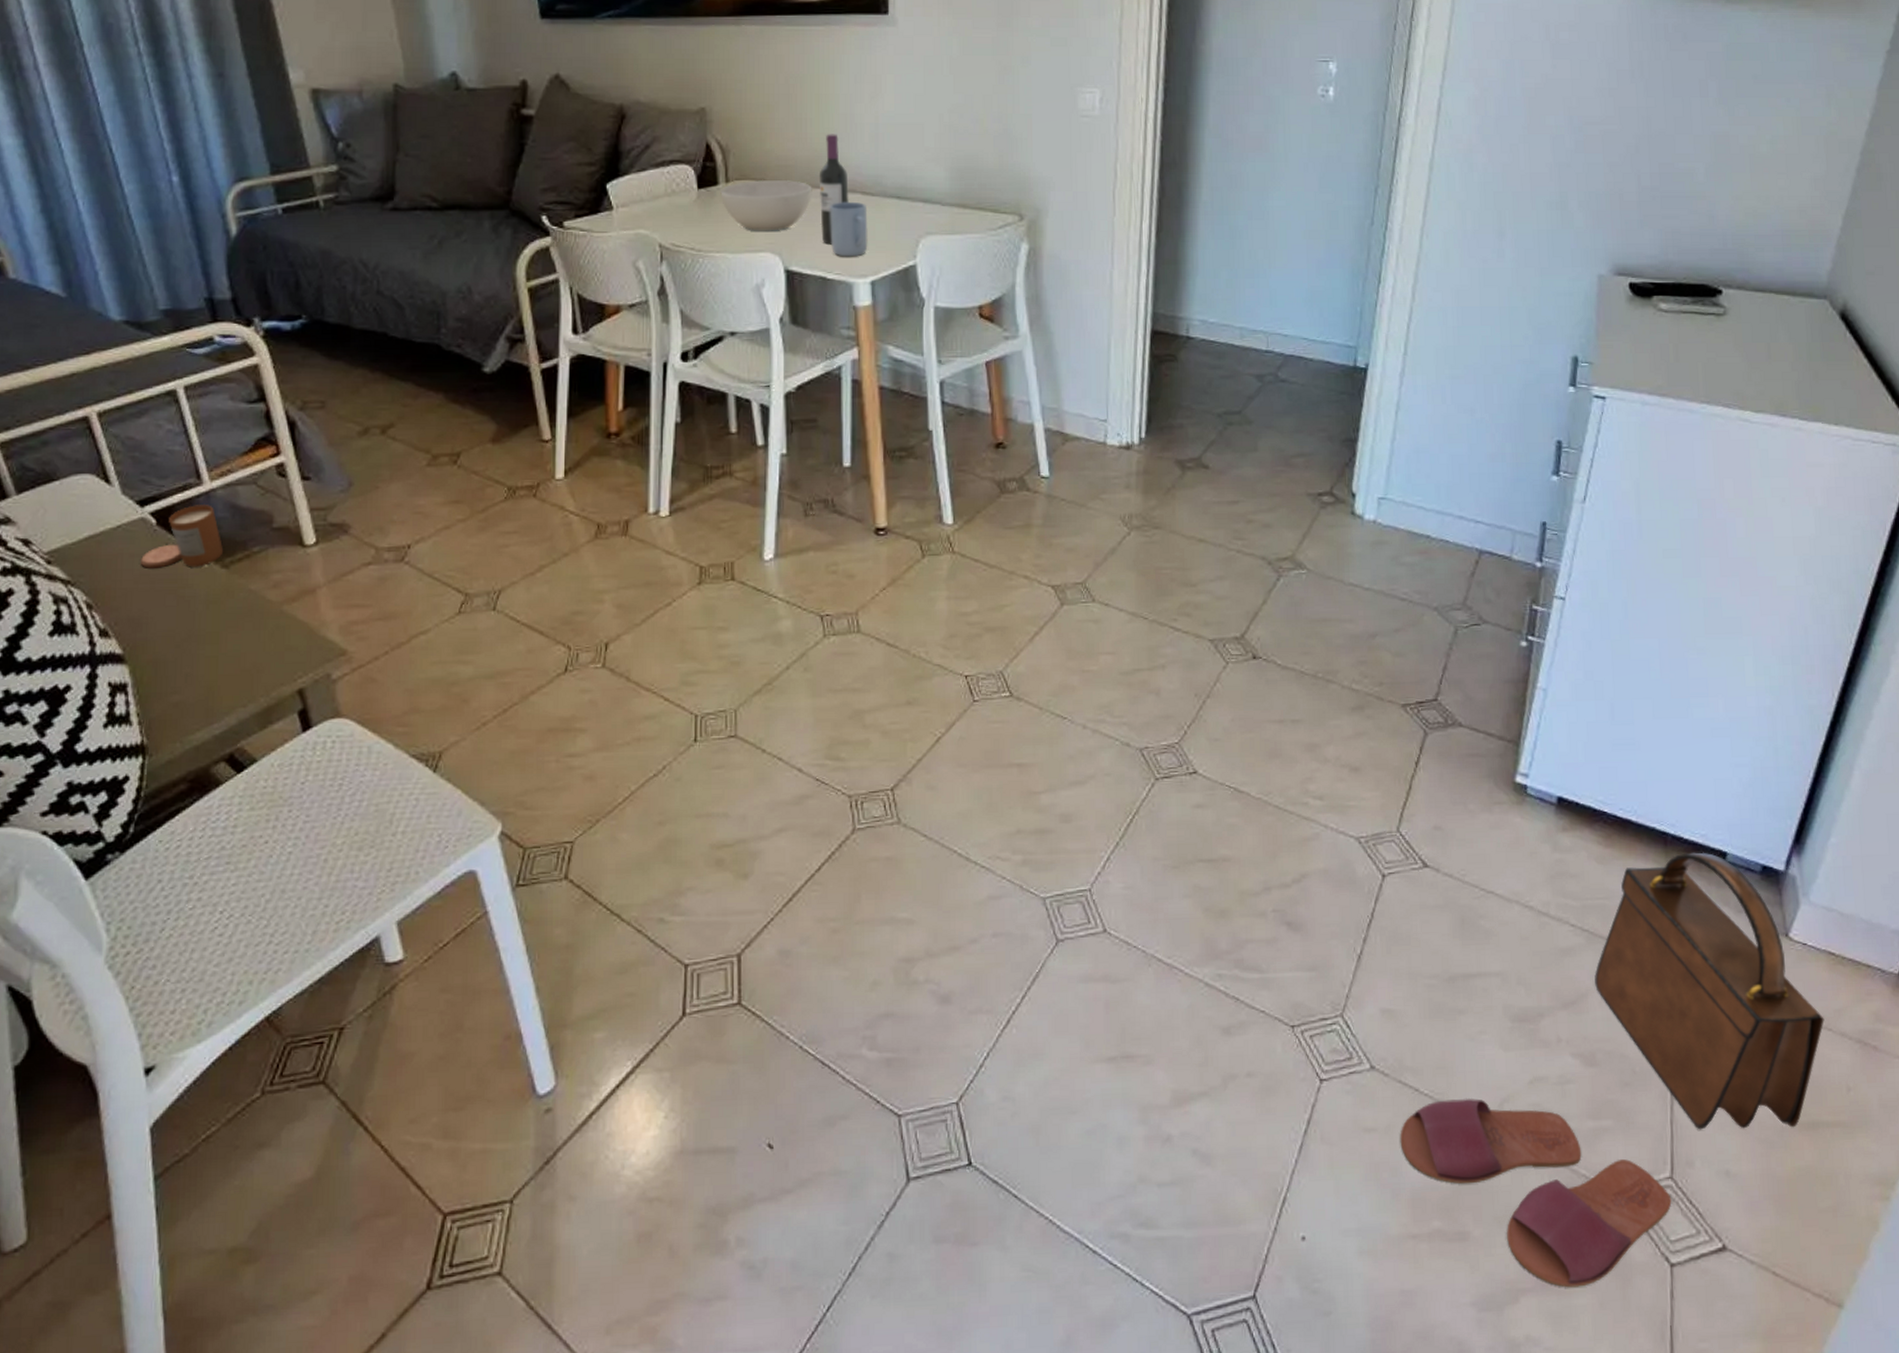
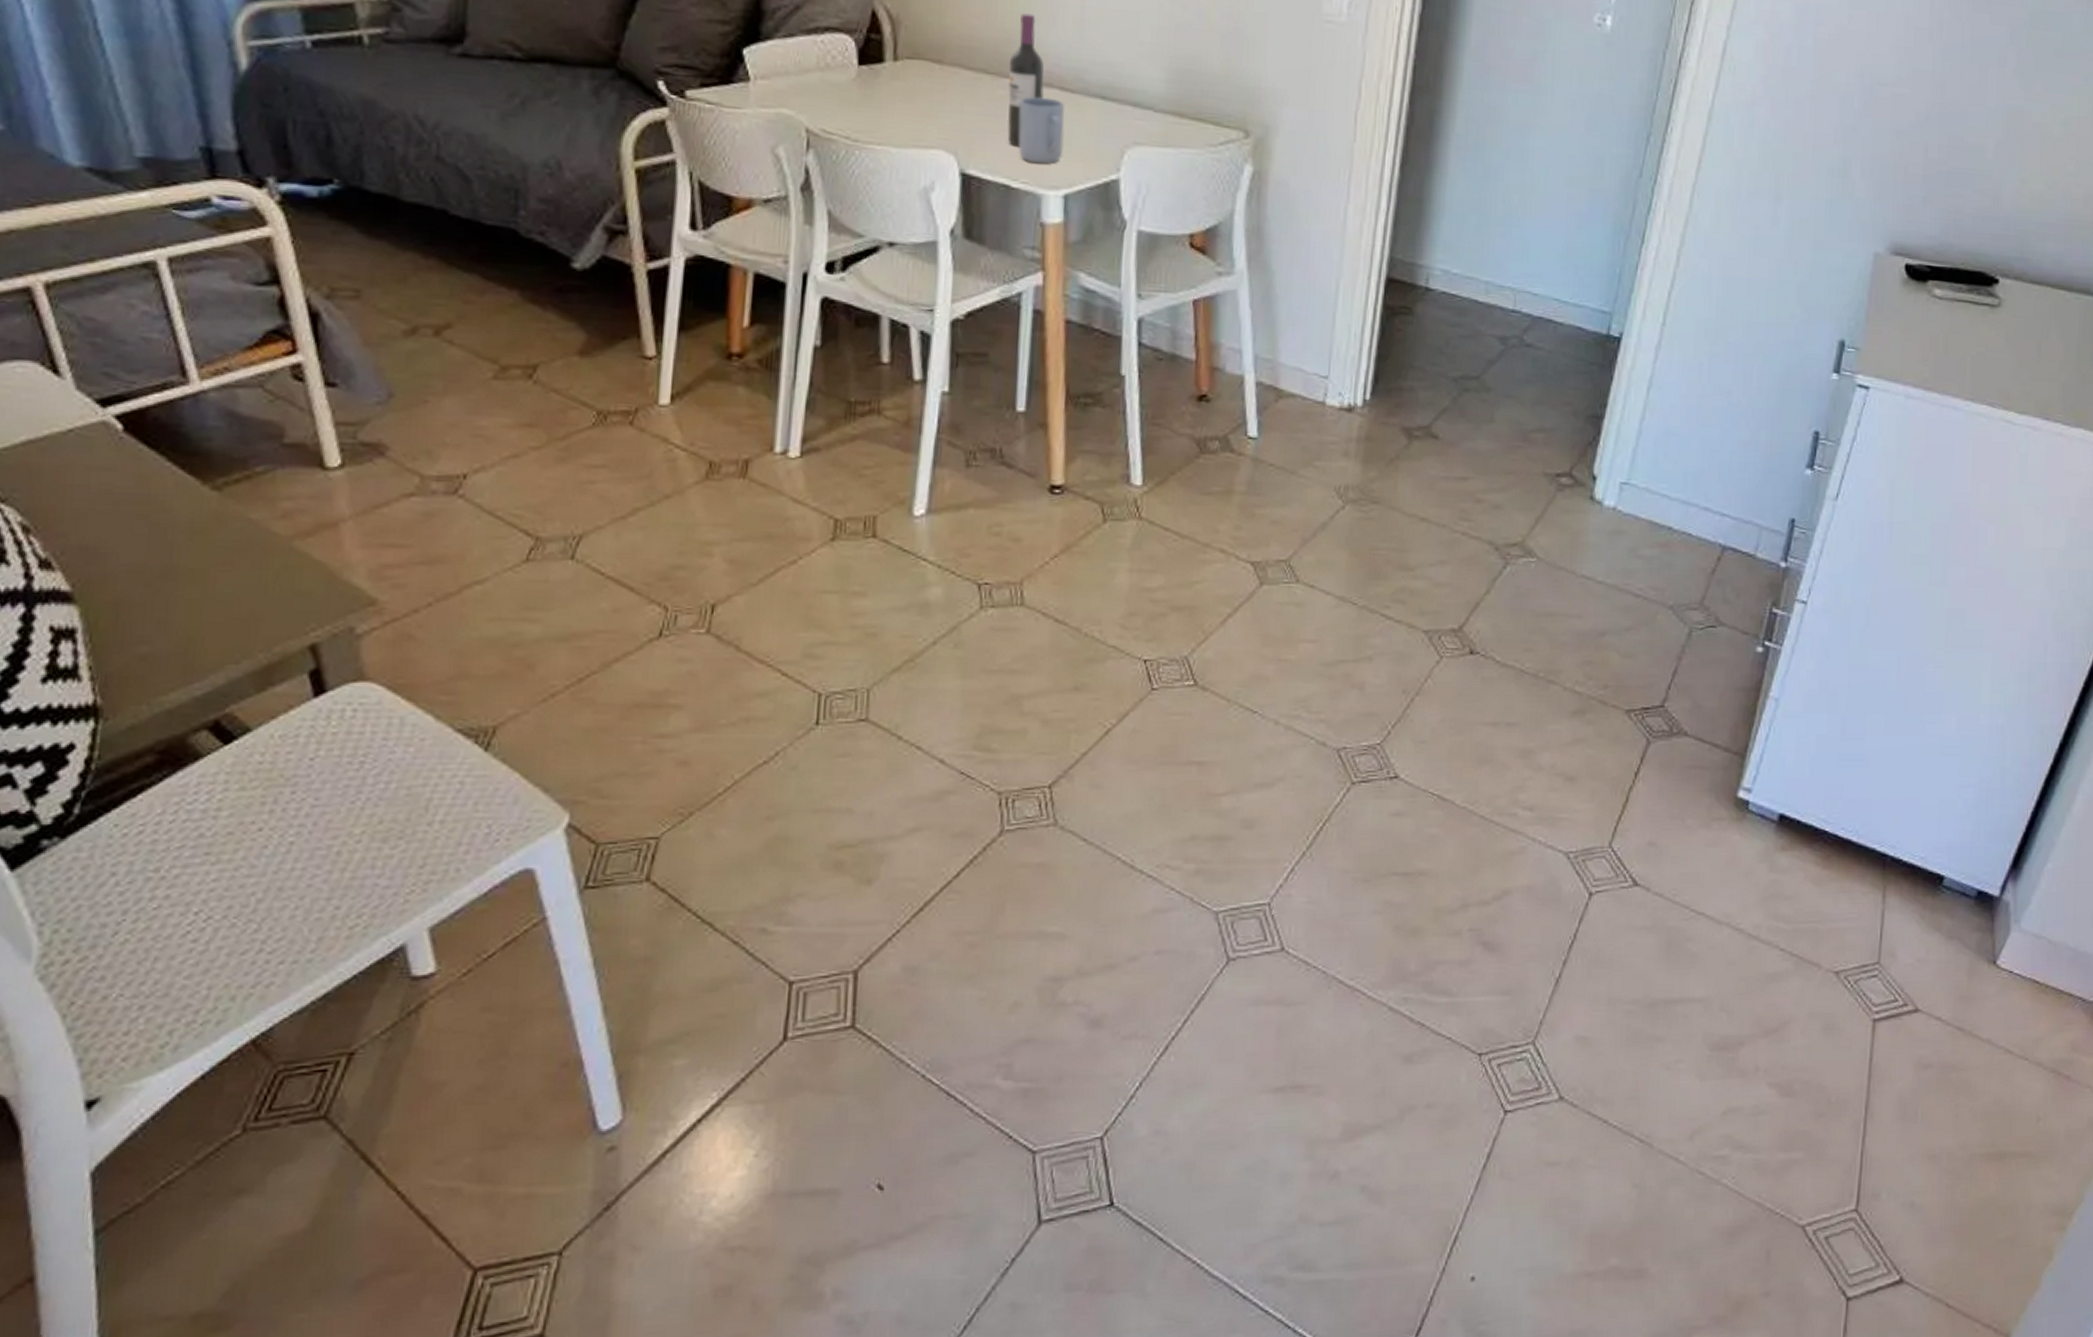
candle: present [140,503,224,570] -> none [98,408,216,488]
bowl: present [720,180,812,231] -> none [886,61,1000,125]
slippers: present [1400,1098,1672,1288] -> none [1583,1129,1854,1324]
handbag: present [1594,852,1825,1130] -> none [1799,875,2022,1162]

